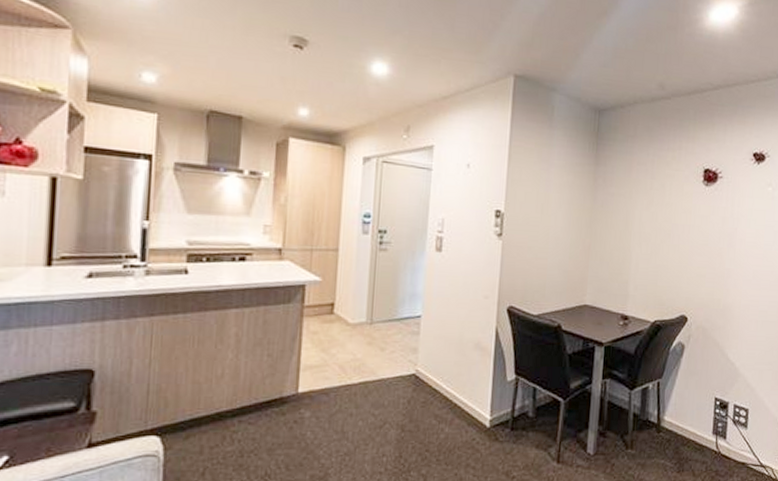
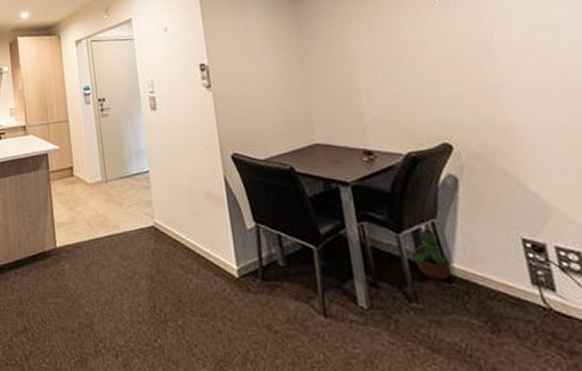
potted plant: none [638,383,665,431] -> present [413,224,453,281]

